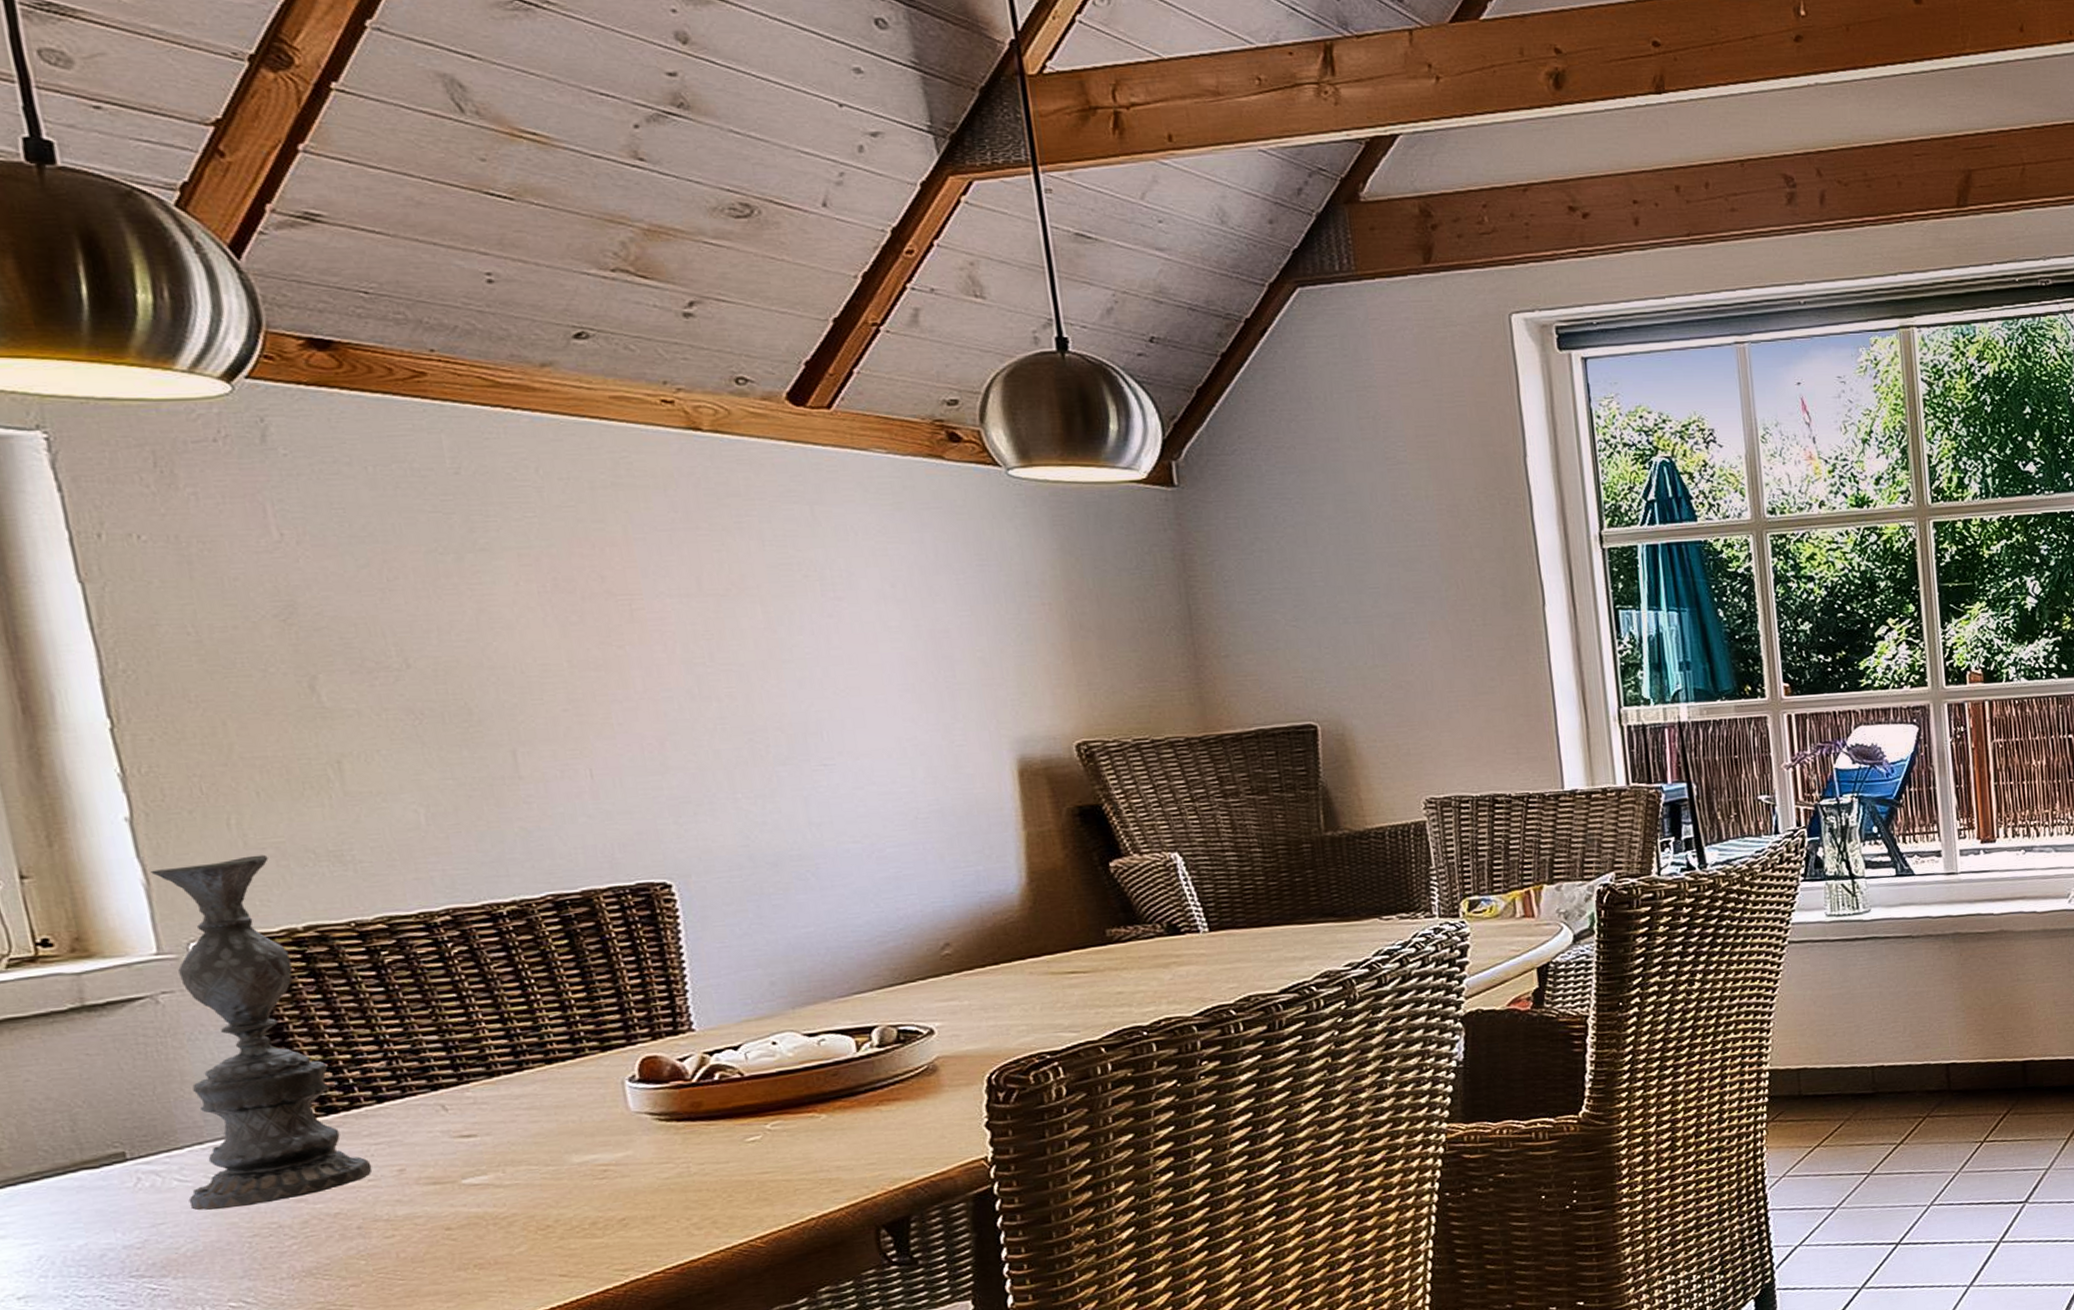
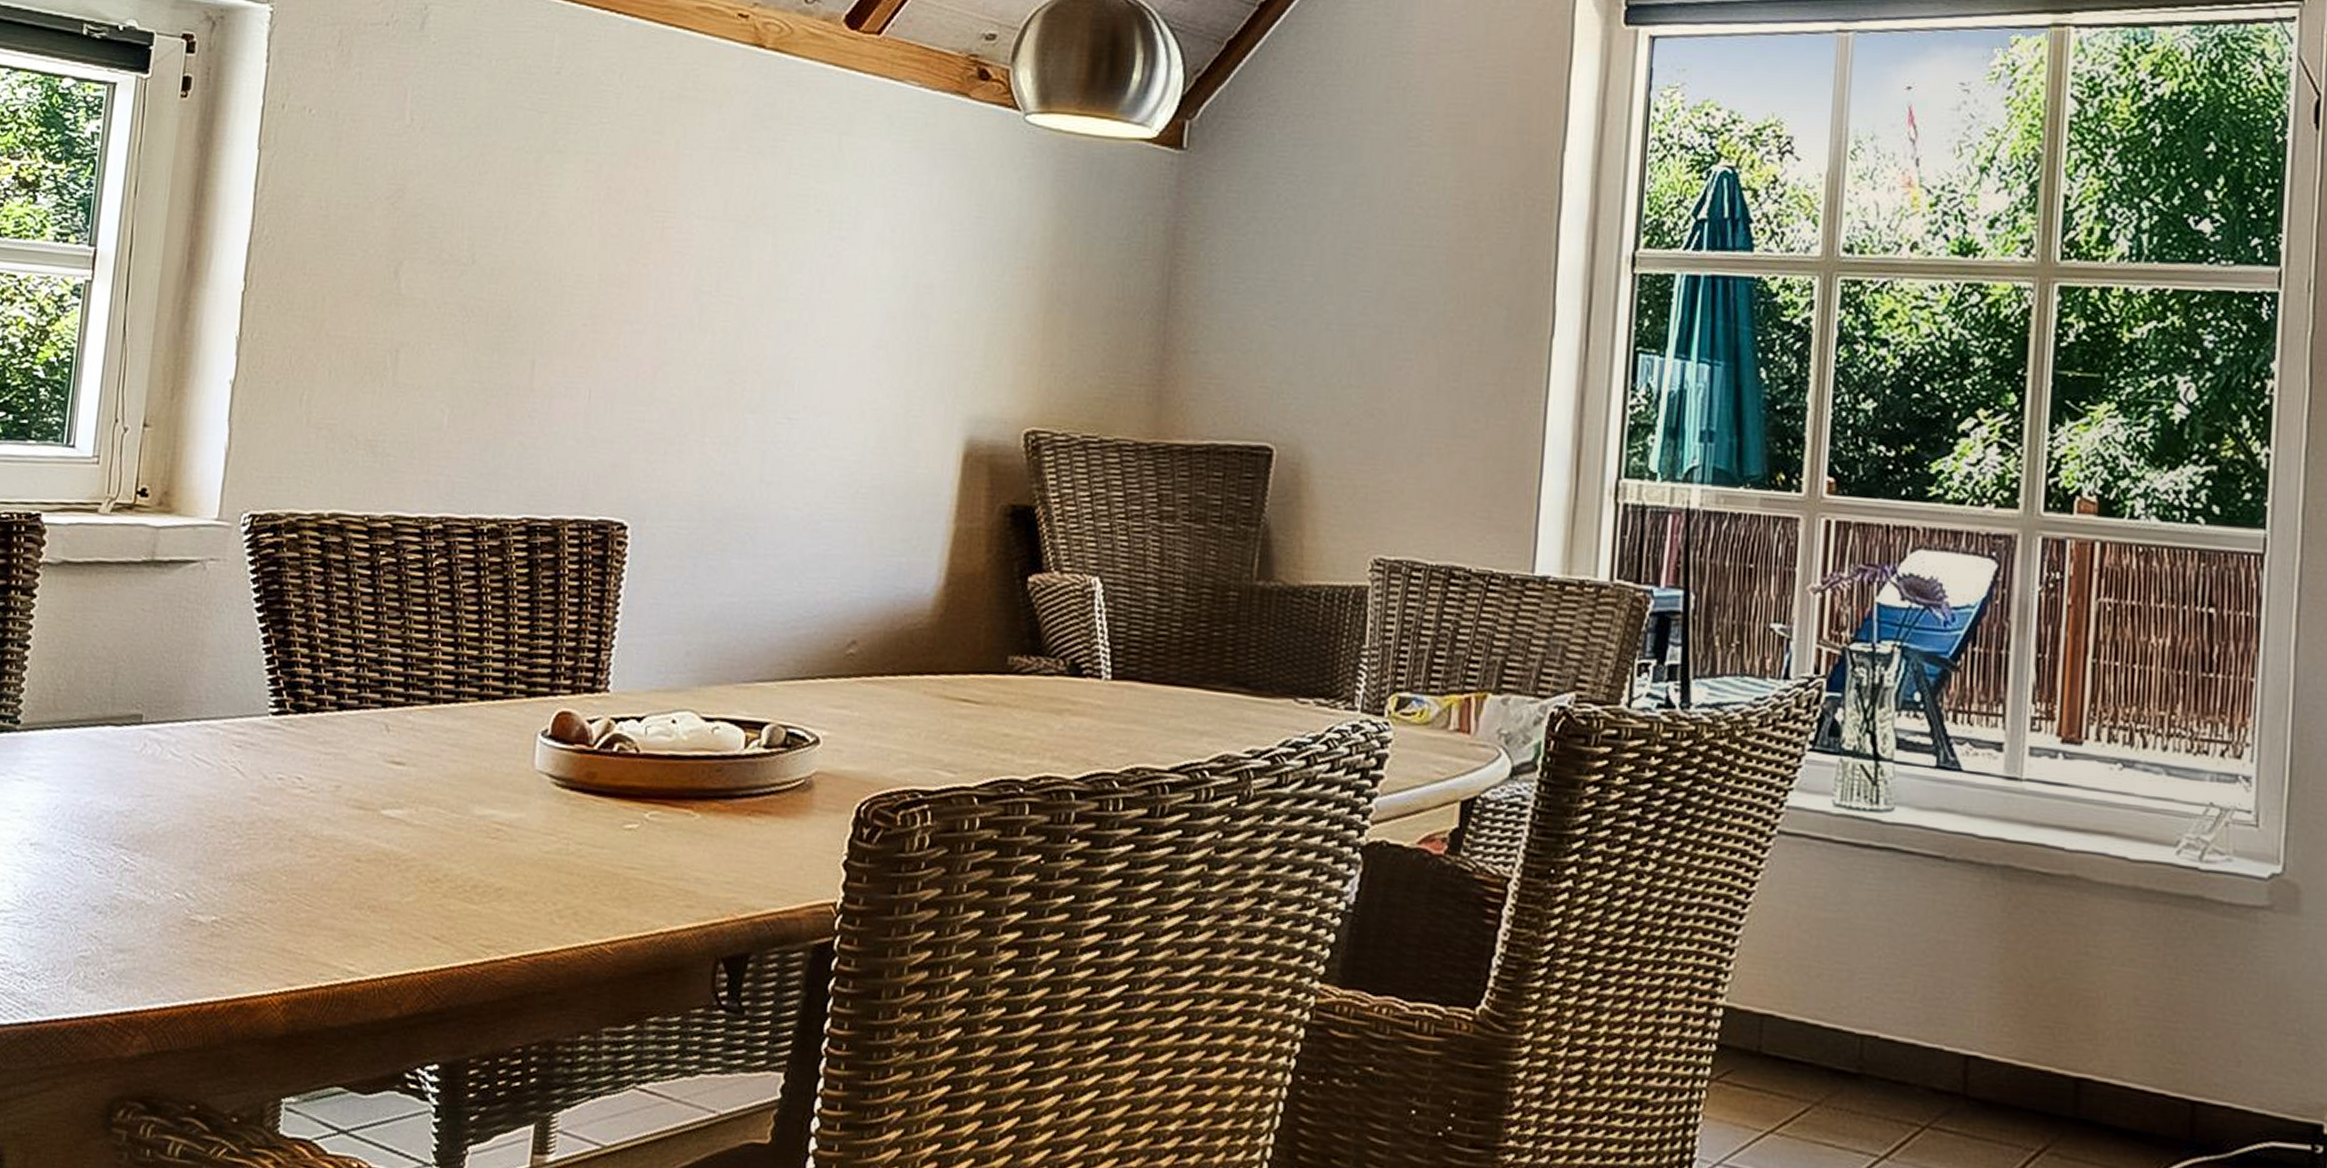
candlestick: present [150,854,372,1211] -> none [174,434,321,794]

